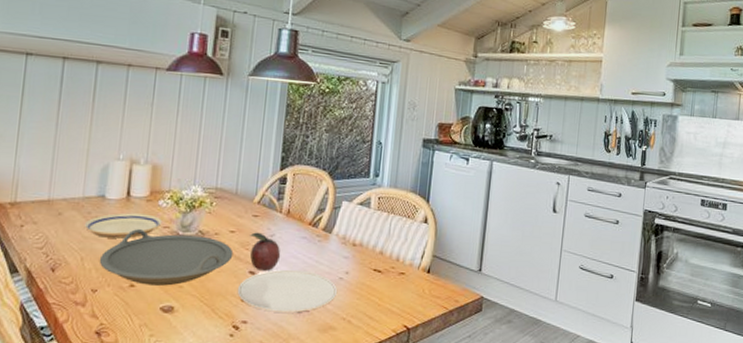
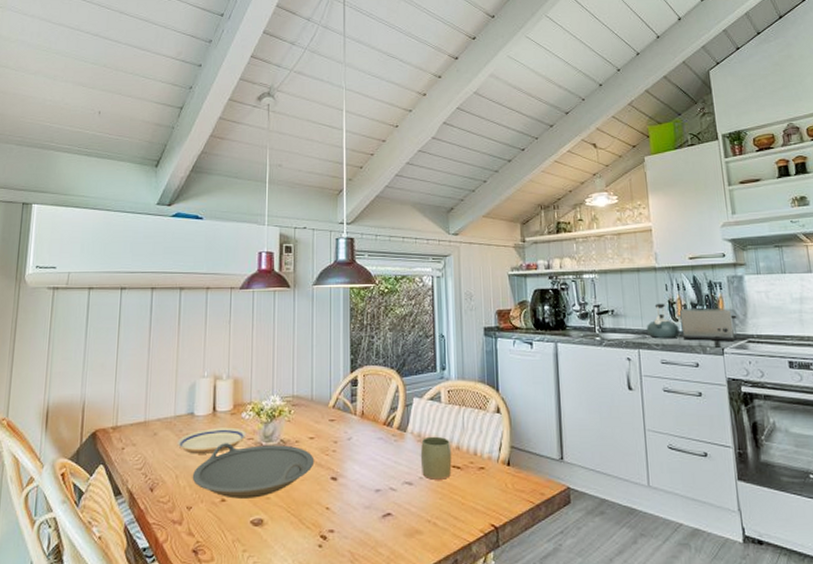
plate: present [237,269,338,313] -> none [321,472,420,519]
fruit: present [250,232,281,271] -> none [328,437,360,476]
mug: none [342,239,375,281] -> present [420,436,452,480]
kettle: none [579,133,610,169] -> present [646,303,680,339]
toaster: none [612,140,665,177] -> present [680,307,738,342]

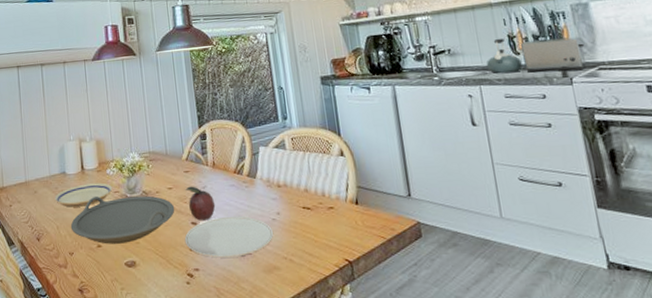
plate: none [321,472,420,519] -> present [184,216,274,258]
fruit: none [328,437,360,476] -> present [185,186,216,221]
mug: present [420,436,452,480] -> none [270,180,302,221]

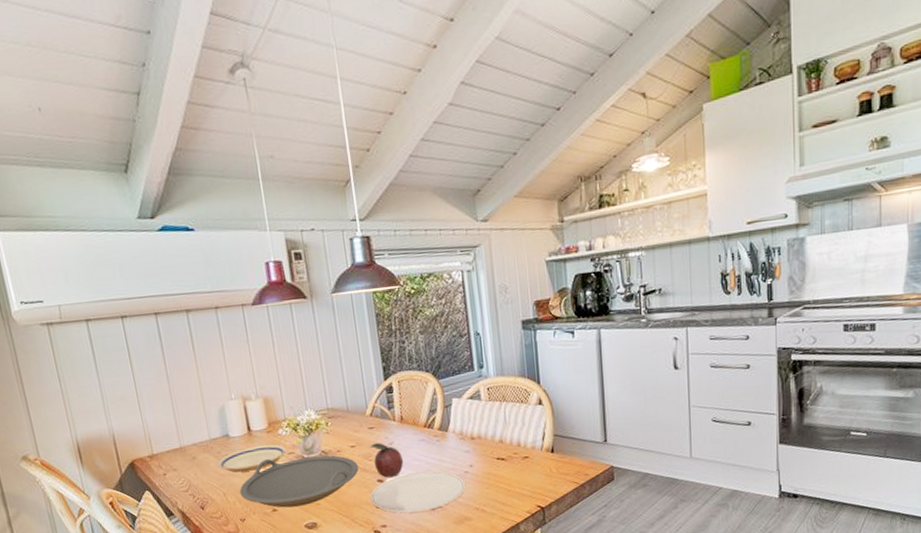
kettle: present [486,38,523,74] -> none [695,276,731,315]
toaster: present [521,36,587,73] -> none [733,274,794,313]

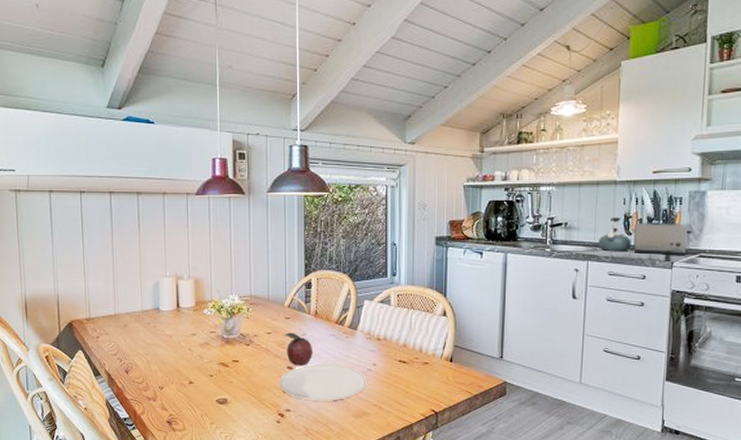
plate: present [217,444,287,473] -> none [146,322,209,344]
bowl: present [239,455,359,508] -> none [162,335,272,382]
kettle: none [695,276,731,315] -> present [598,217,631,252]
toaster: none [733,274,794,313] -> present [633,222,693,256]

